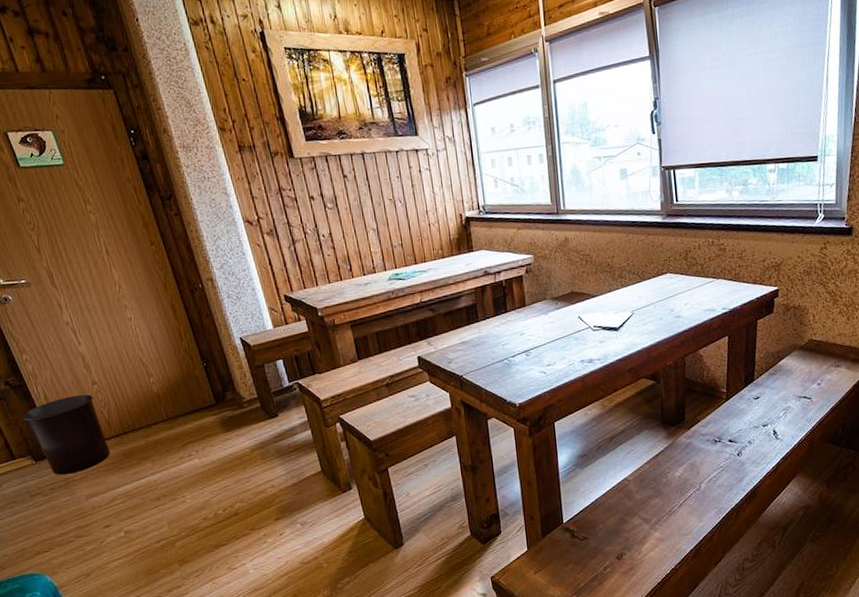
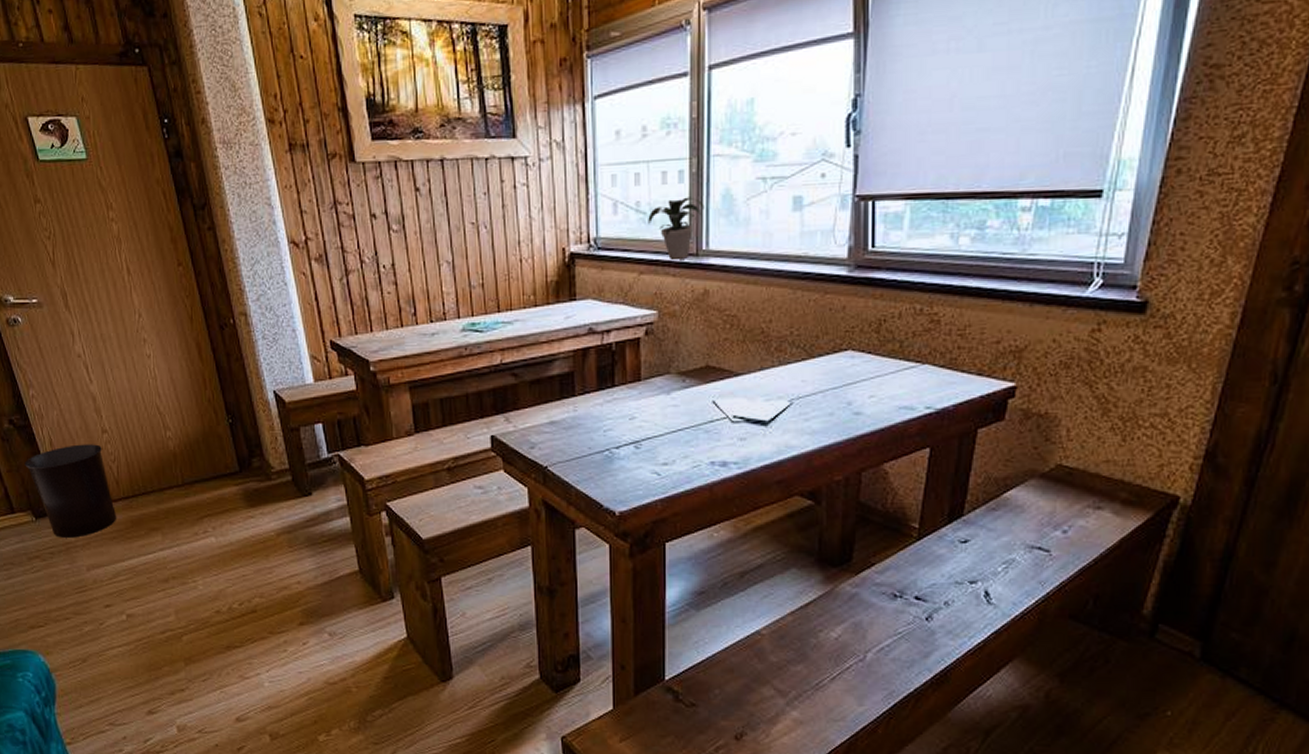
potted plant: none [520,173,560,219] -> present [648,197,704,261]

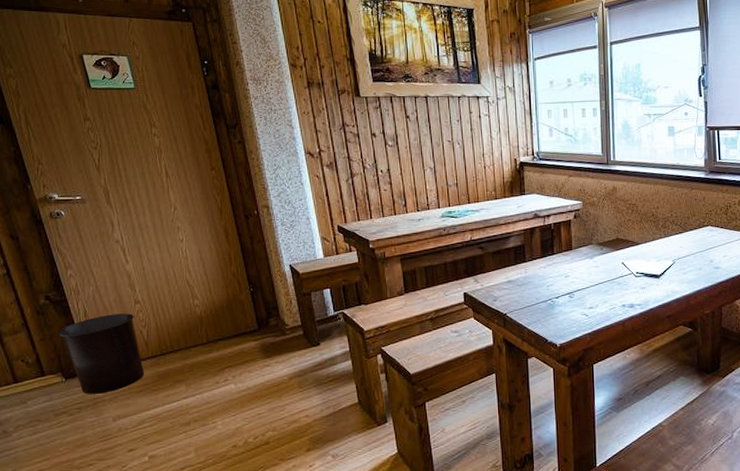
potted plant: present [648,197,704,261] -> none [573,126,611,168]

